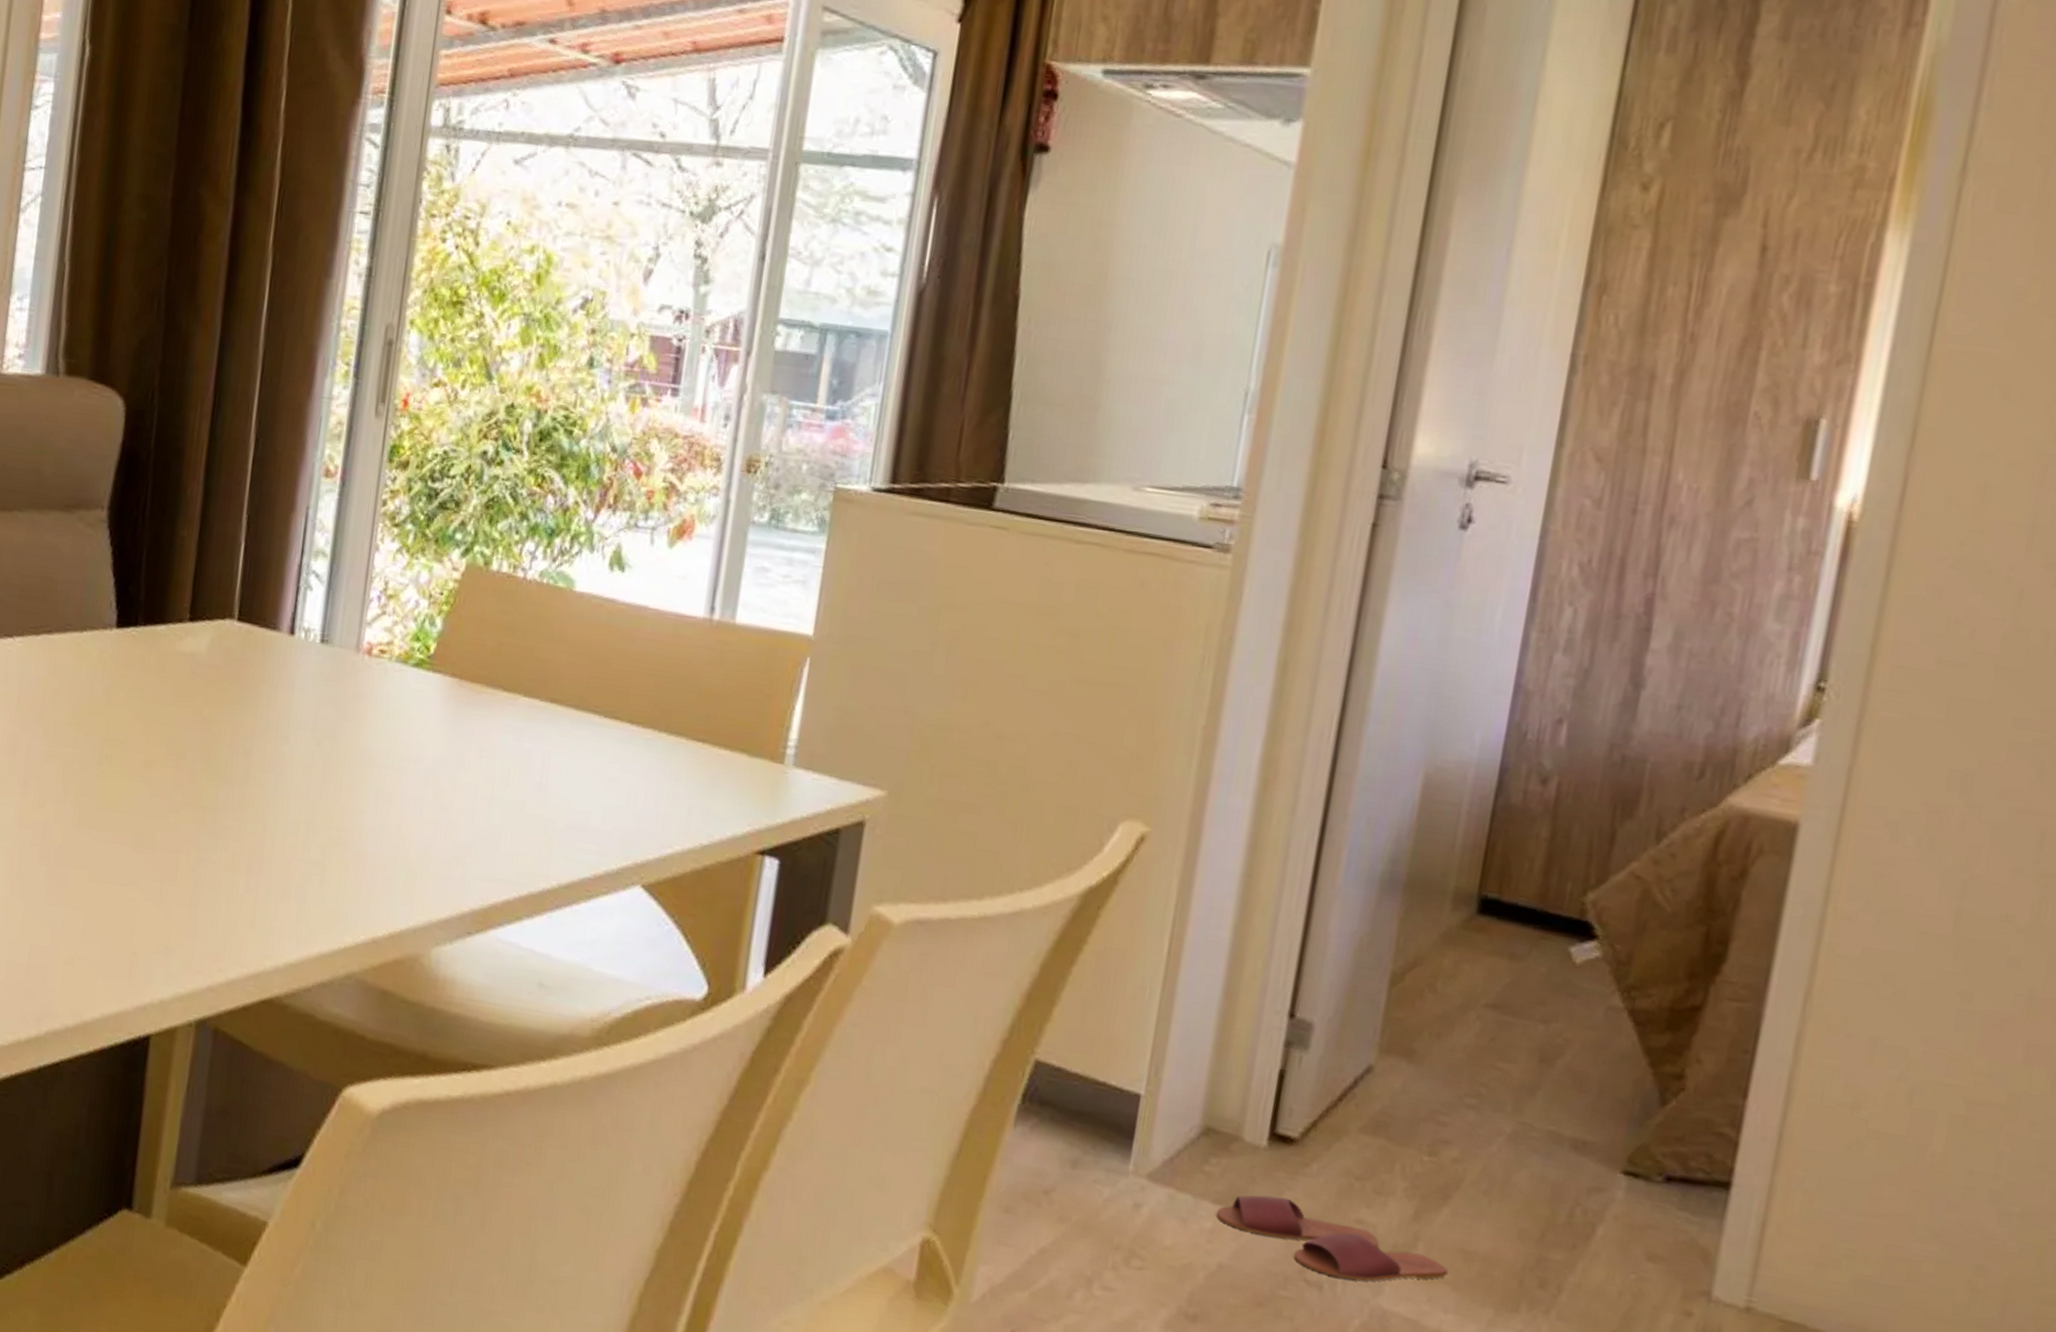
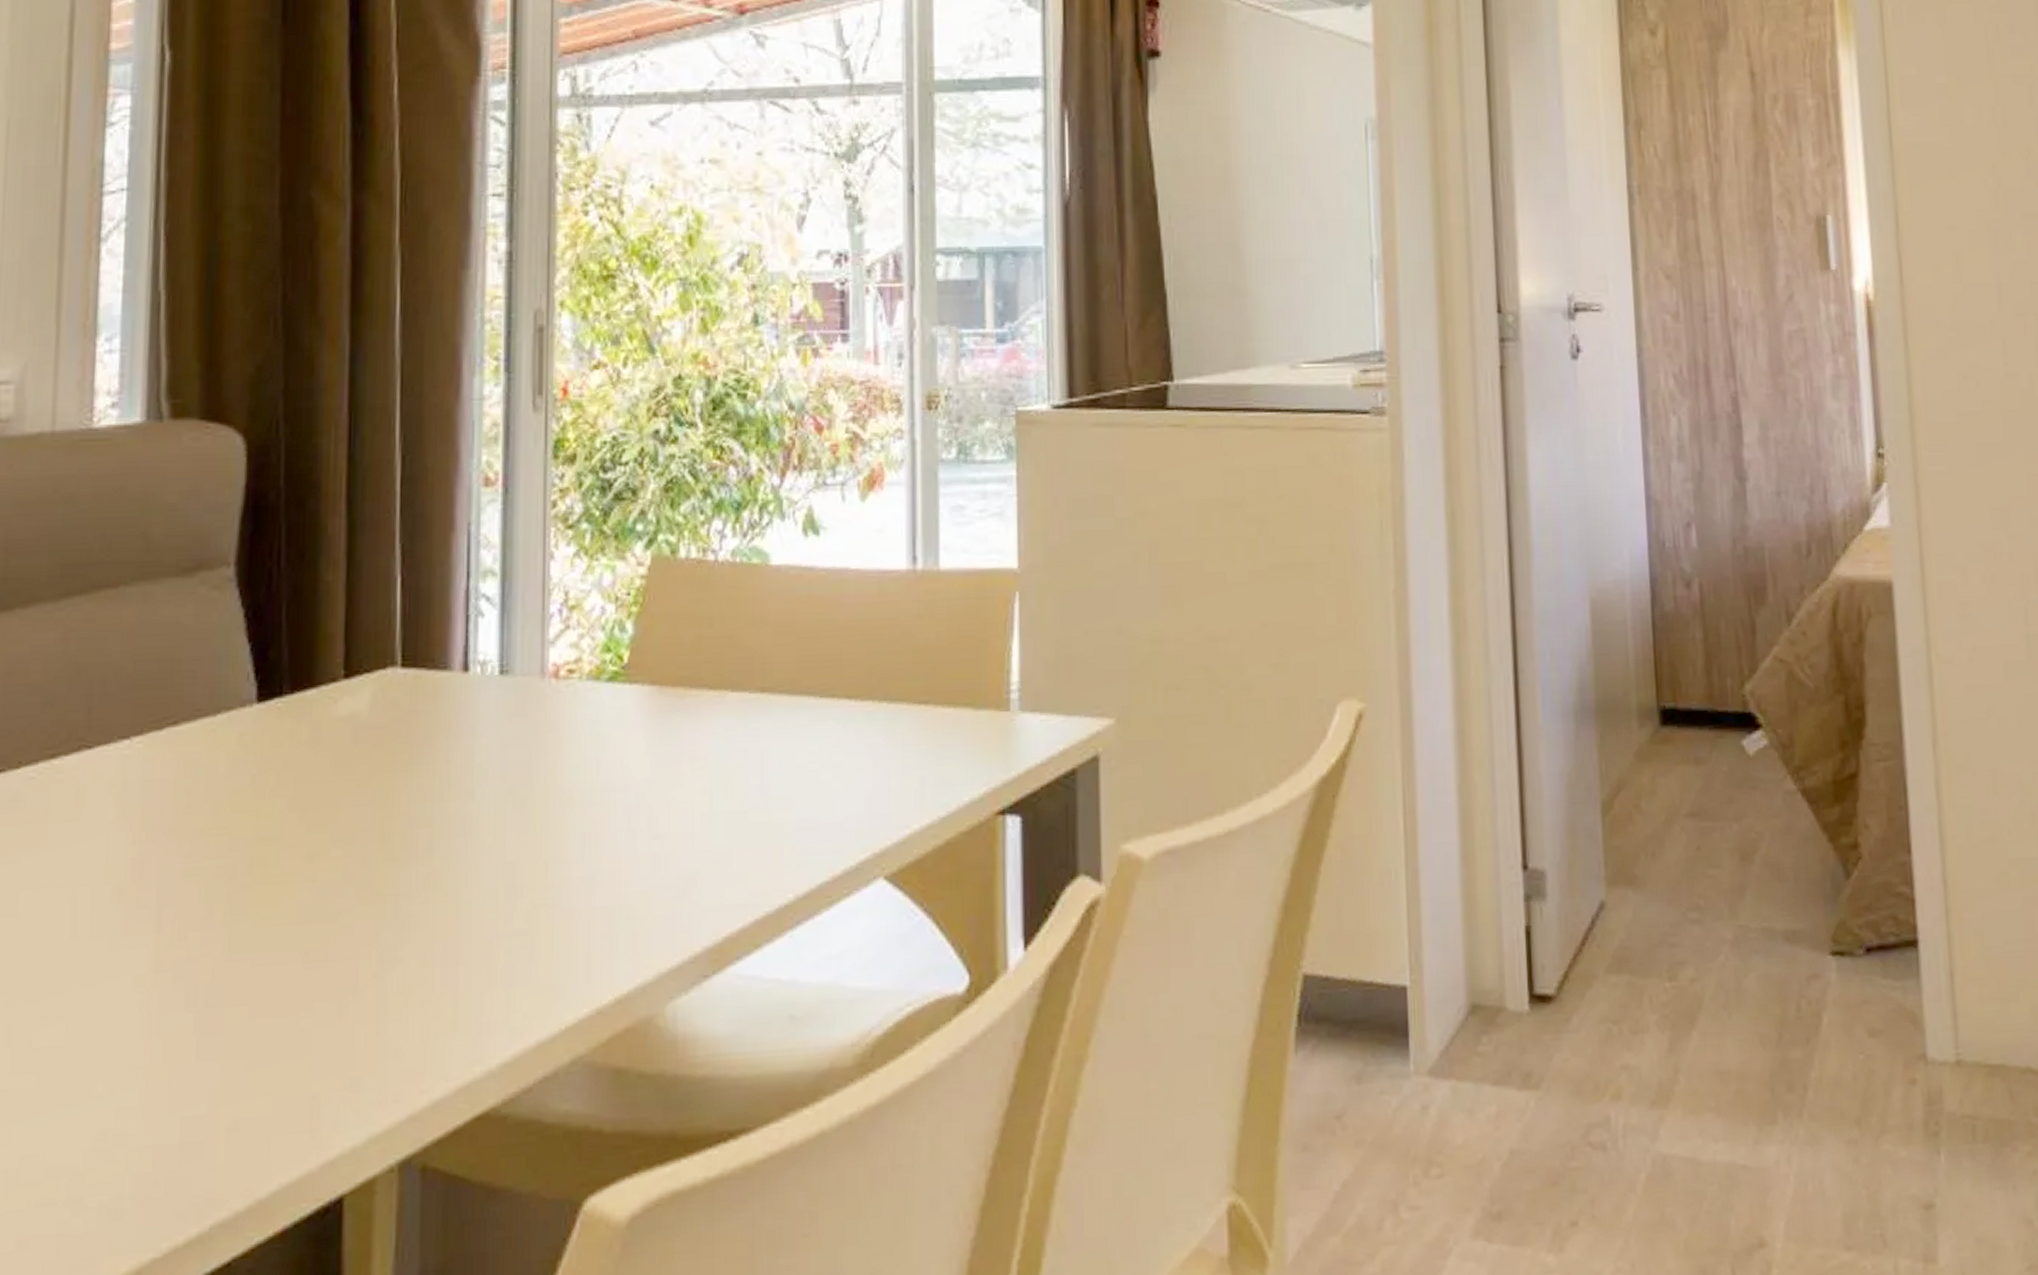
slippers: present [1216,1195,1448,1281] -> none [1497,1060,1710,1133]

